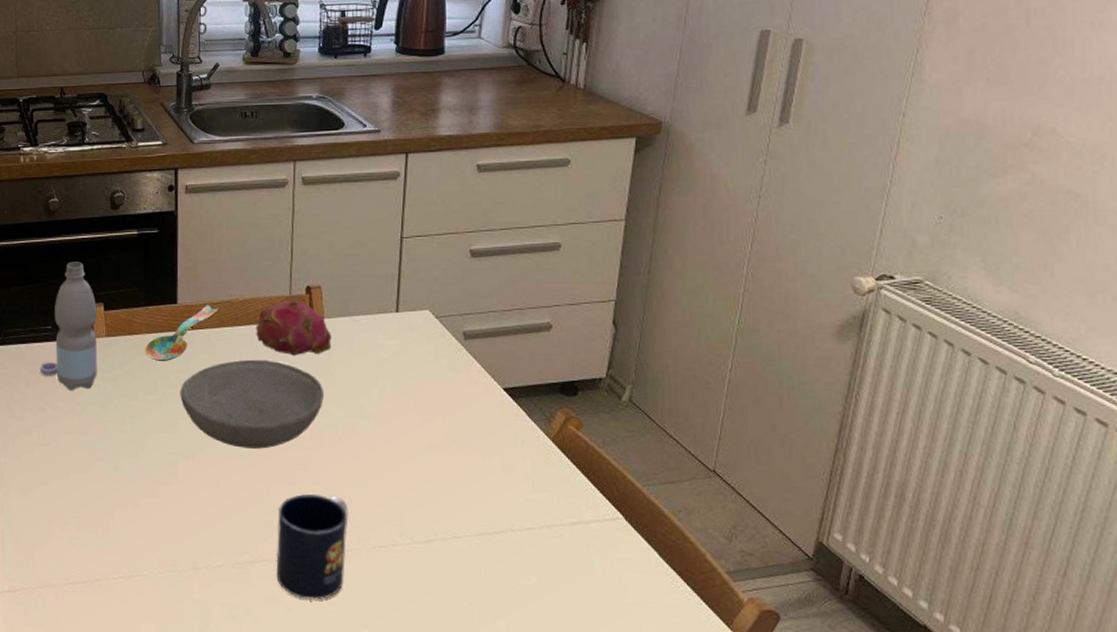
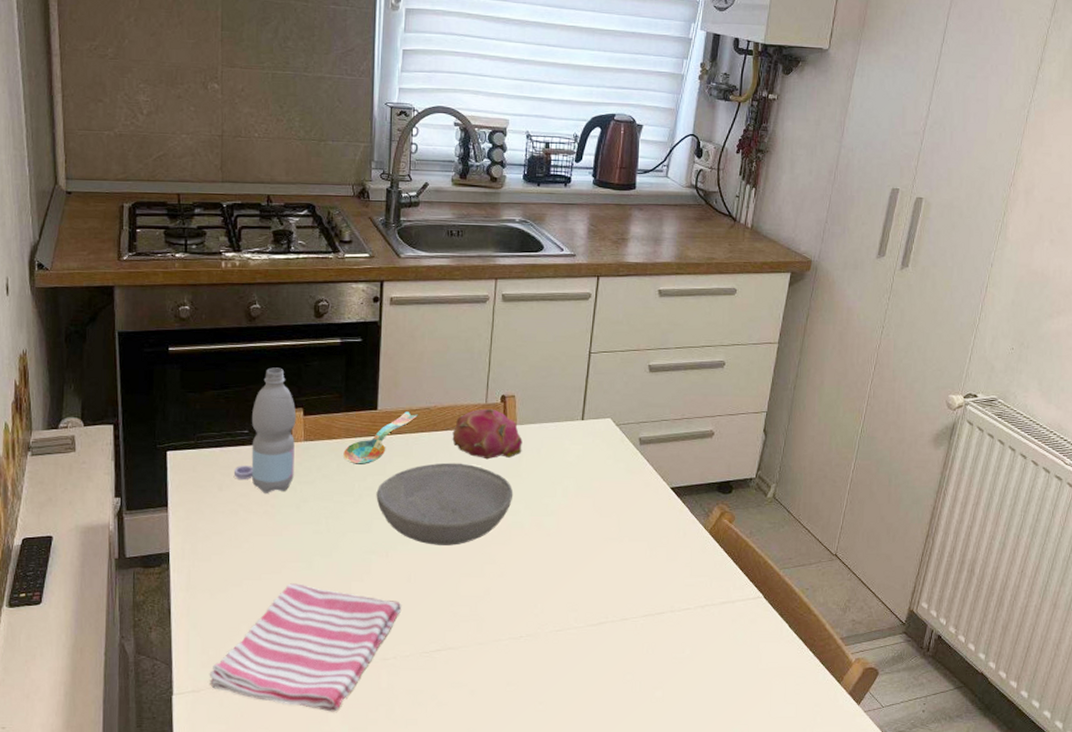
dish towel: none [25,484,211,622] -> present [210,583,402,712]
mug: present [276,493,349,600] -> none [461,585,530,682]

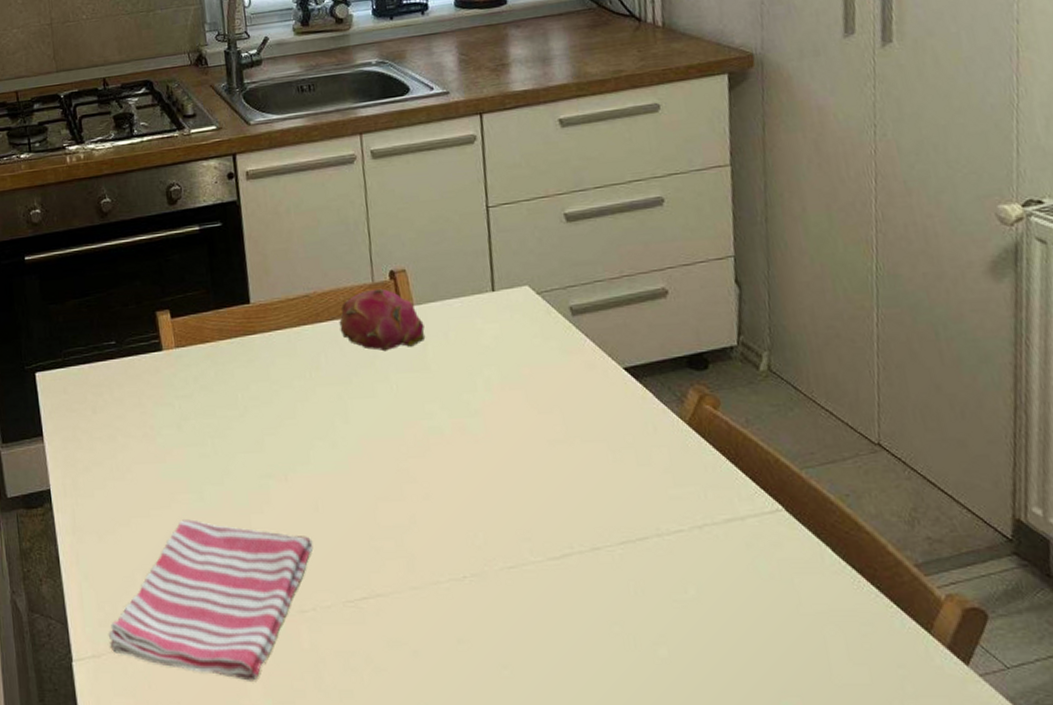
water bottle: present [235,367,297,493] -> none [106,266,170,413]
spoon: present [343,411,418,464] -> none [220,302,297,371]
bowl: present [376,462,514,546] -> none [263,358,425,463]

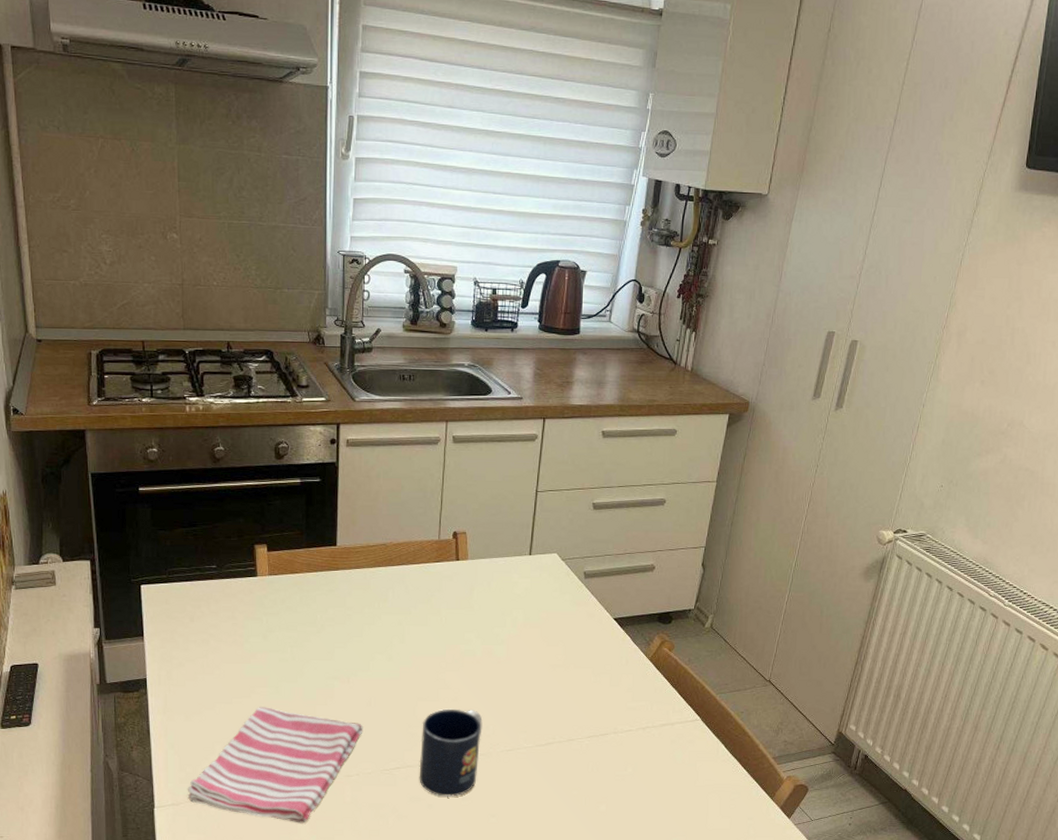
fruit: present [339,288,426,352] -> none [407,544,474,592]
mug: none [387,509,474,639] -> present [419,708,483,797]

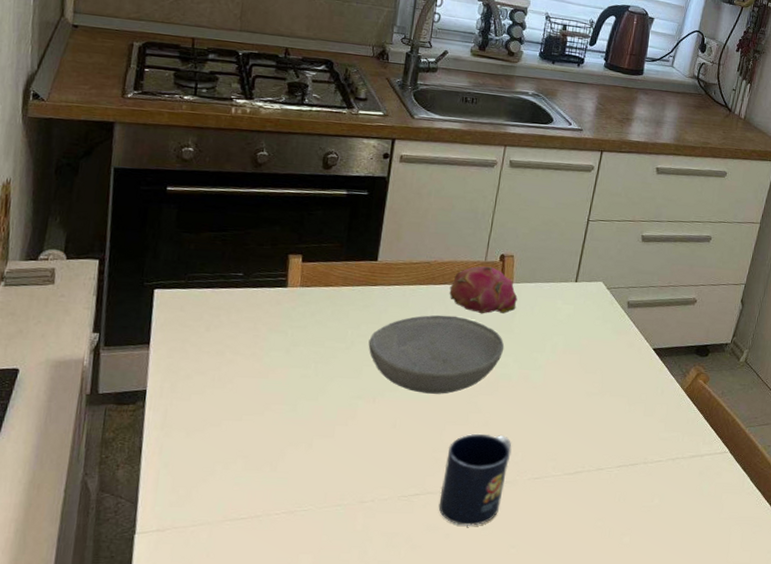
dish towel: present [188,707,363,823] -> none [177,425,385,553]
bowl: none [337,595,466,672] -> present [368,315,505,394]
fruit: none [407,544,474,592] -> present [449,266,518,314]

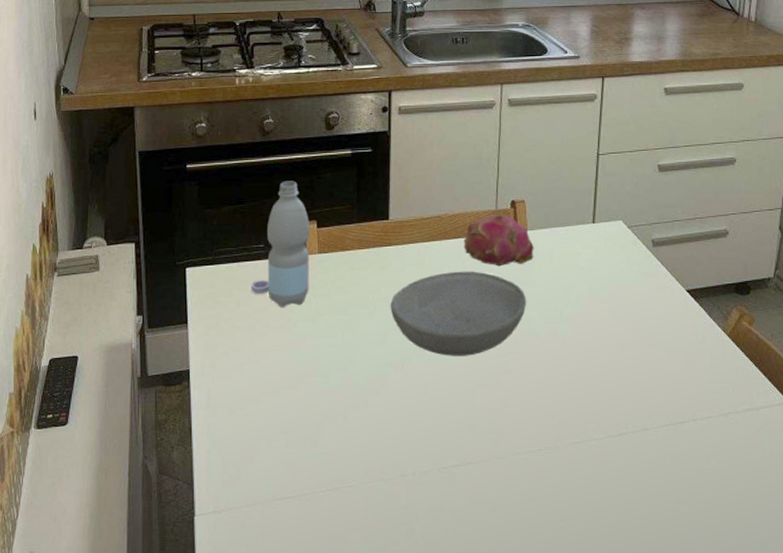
water bottle: none [224,213,295,336] -> present [251,181,310,307]
mug: present [438,433,512,526] -> none [480,396,548,498]

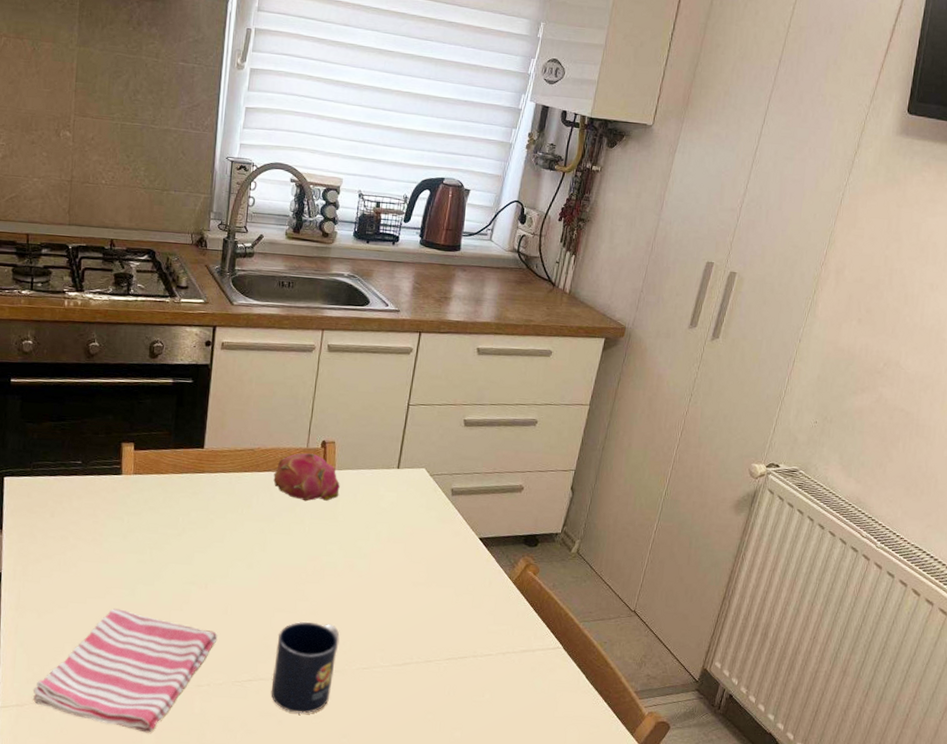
dish towel: none [231,399,419,532] -> present [33,608,218,733]
water bottle: present [251,181,310,307] -> none [66,403,128,522]
bowl: present [390,271,527,356] -> none [198,502,329,582]
mug: none [480,396,548,498] -> present [271,621,340,714]

